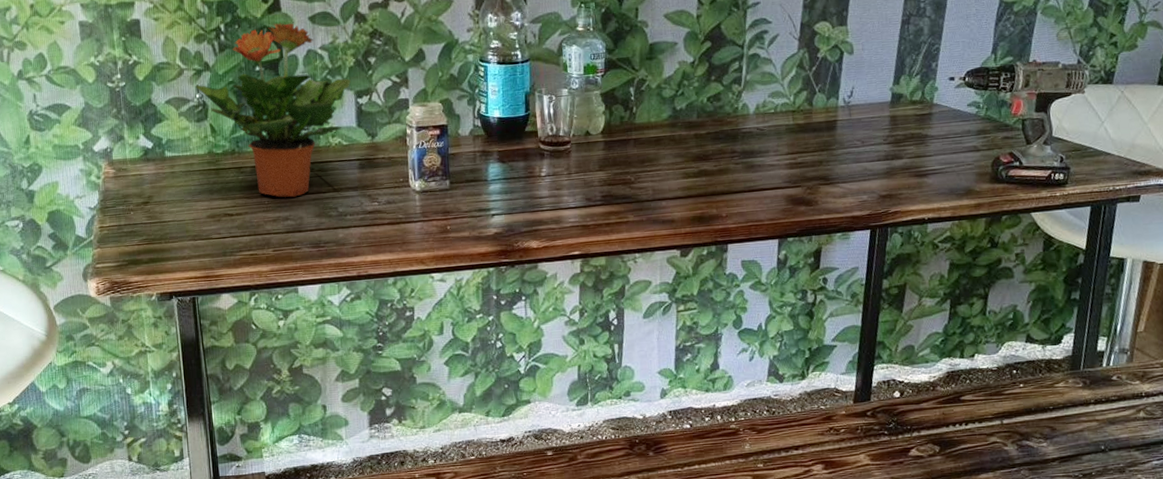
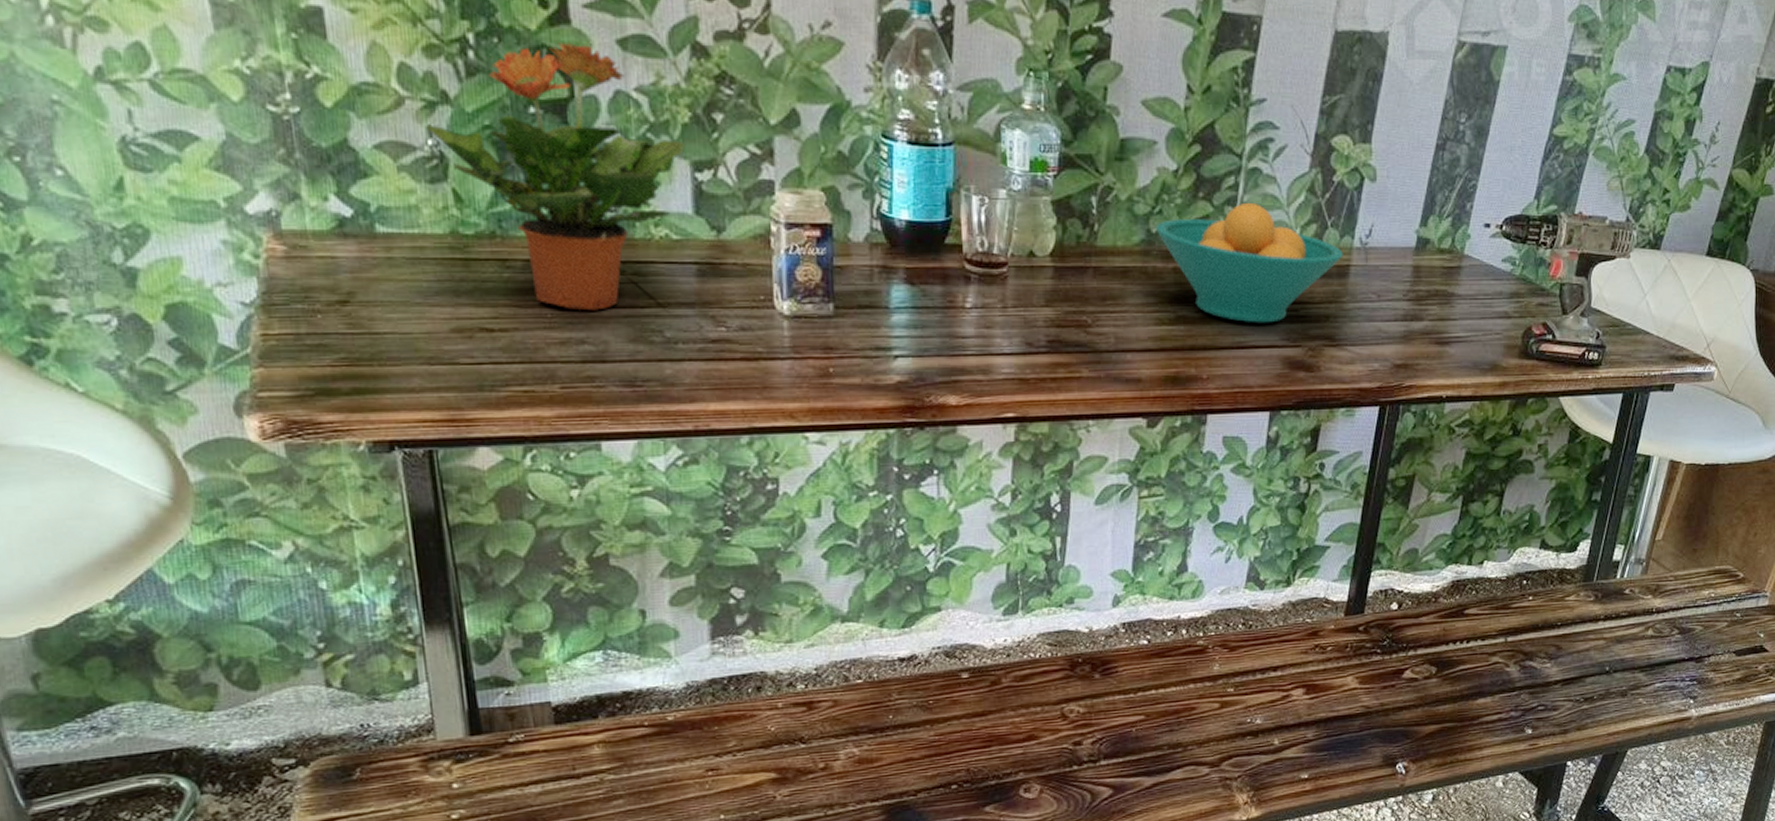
fruit bowl: none [679,80,831,171] -> present [1155,202,1343,323]

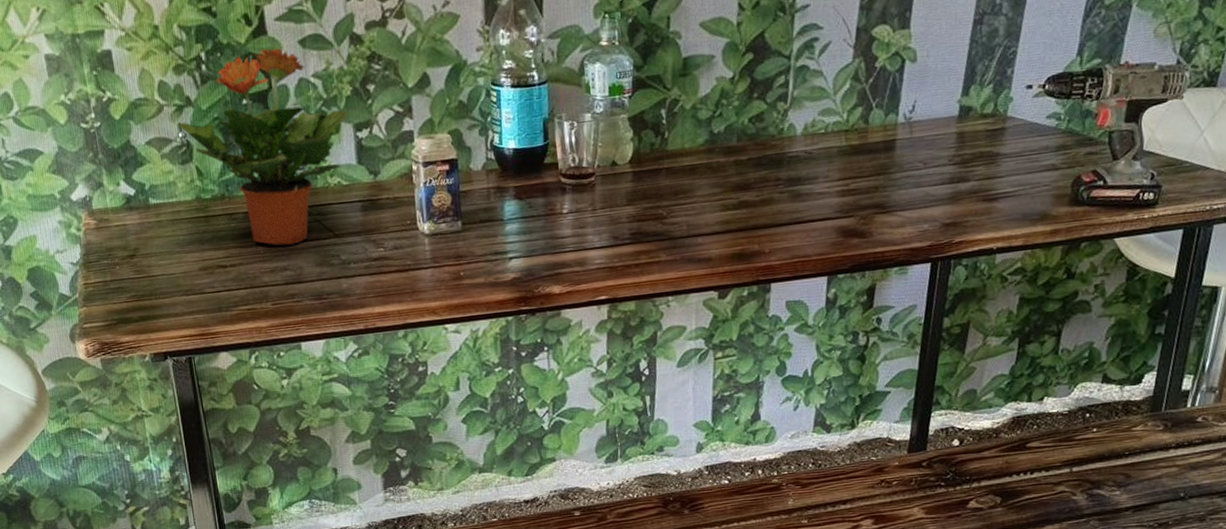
fruit bowl: present [1155,202,1343,323] -> none [716,96,889,201]

